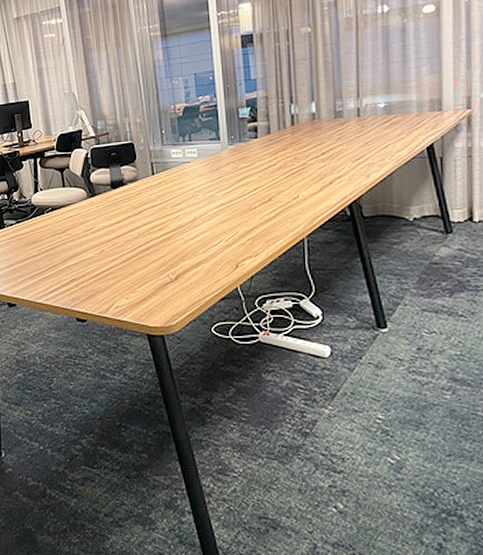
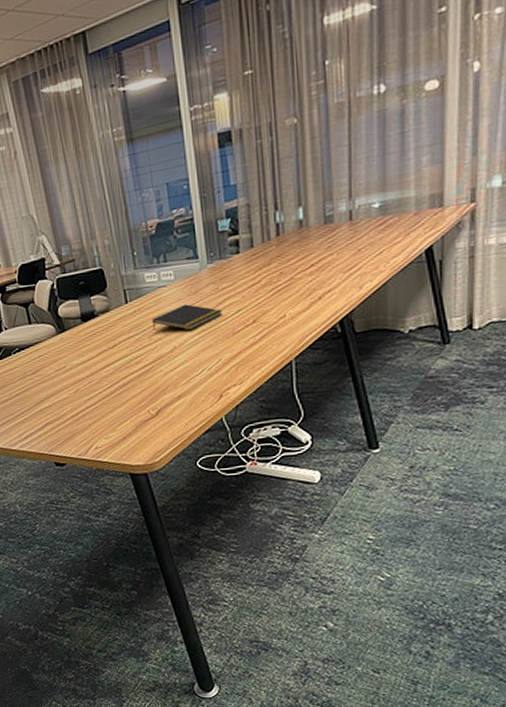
notepad: none [175,179,240,204] -> present [151,304,222,331]

